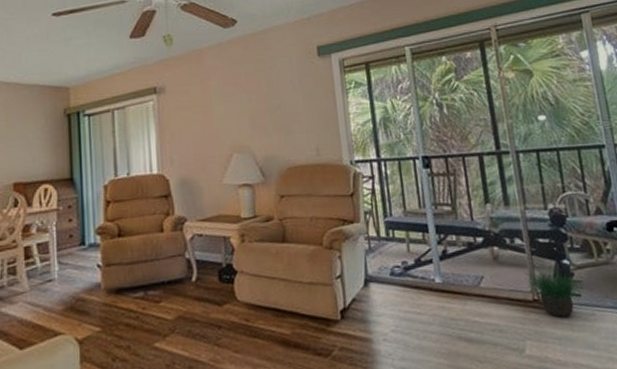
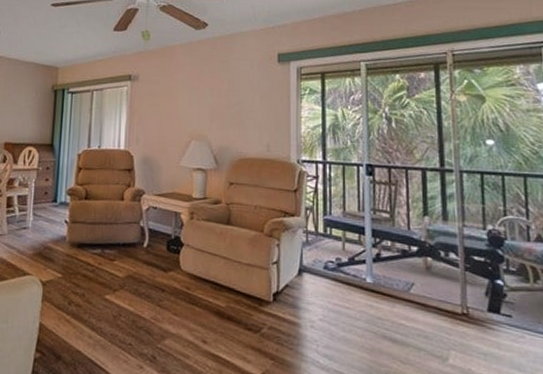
potted plant: present [525,259,584,317] -> none [456,276,516,335]

